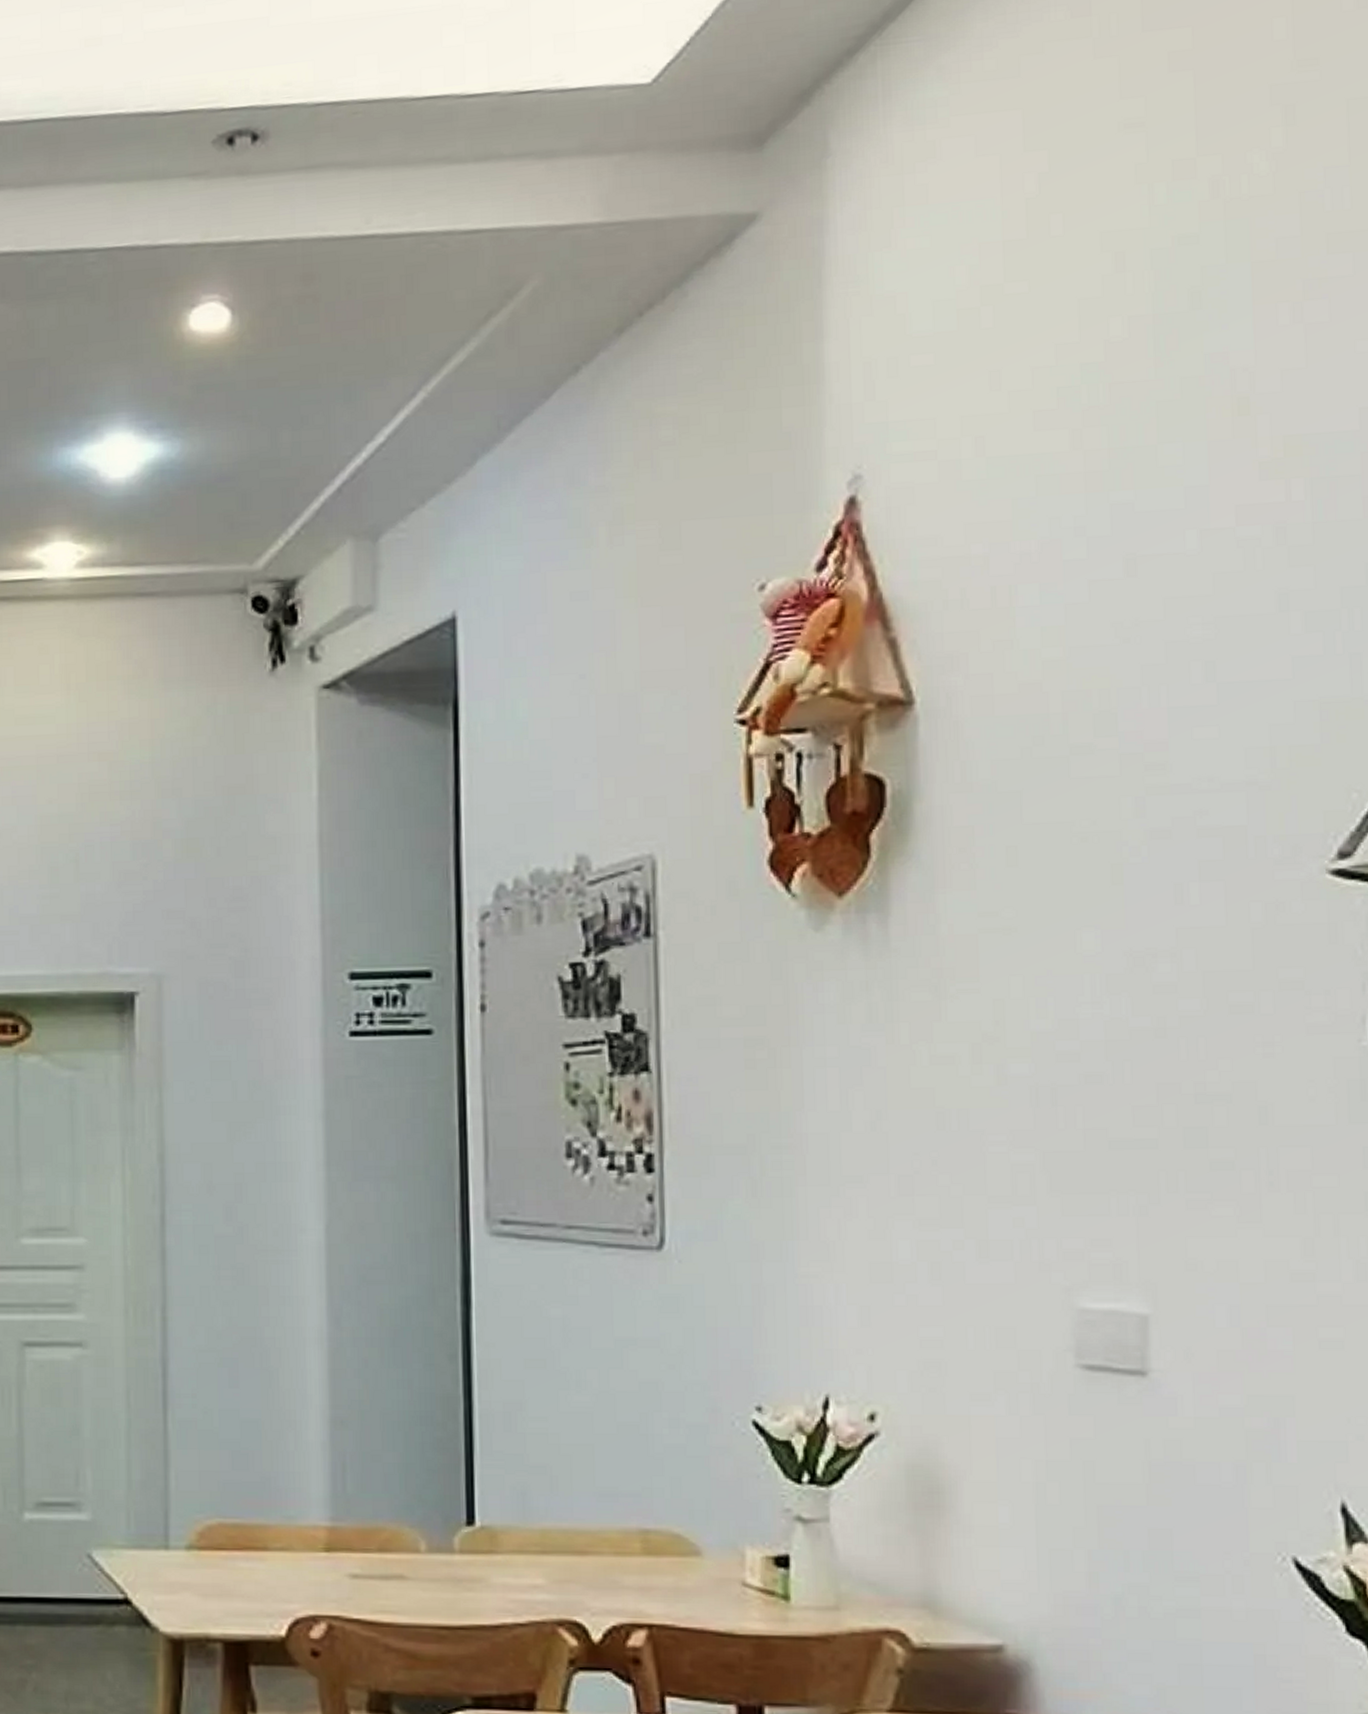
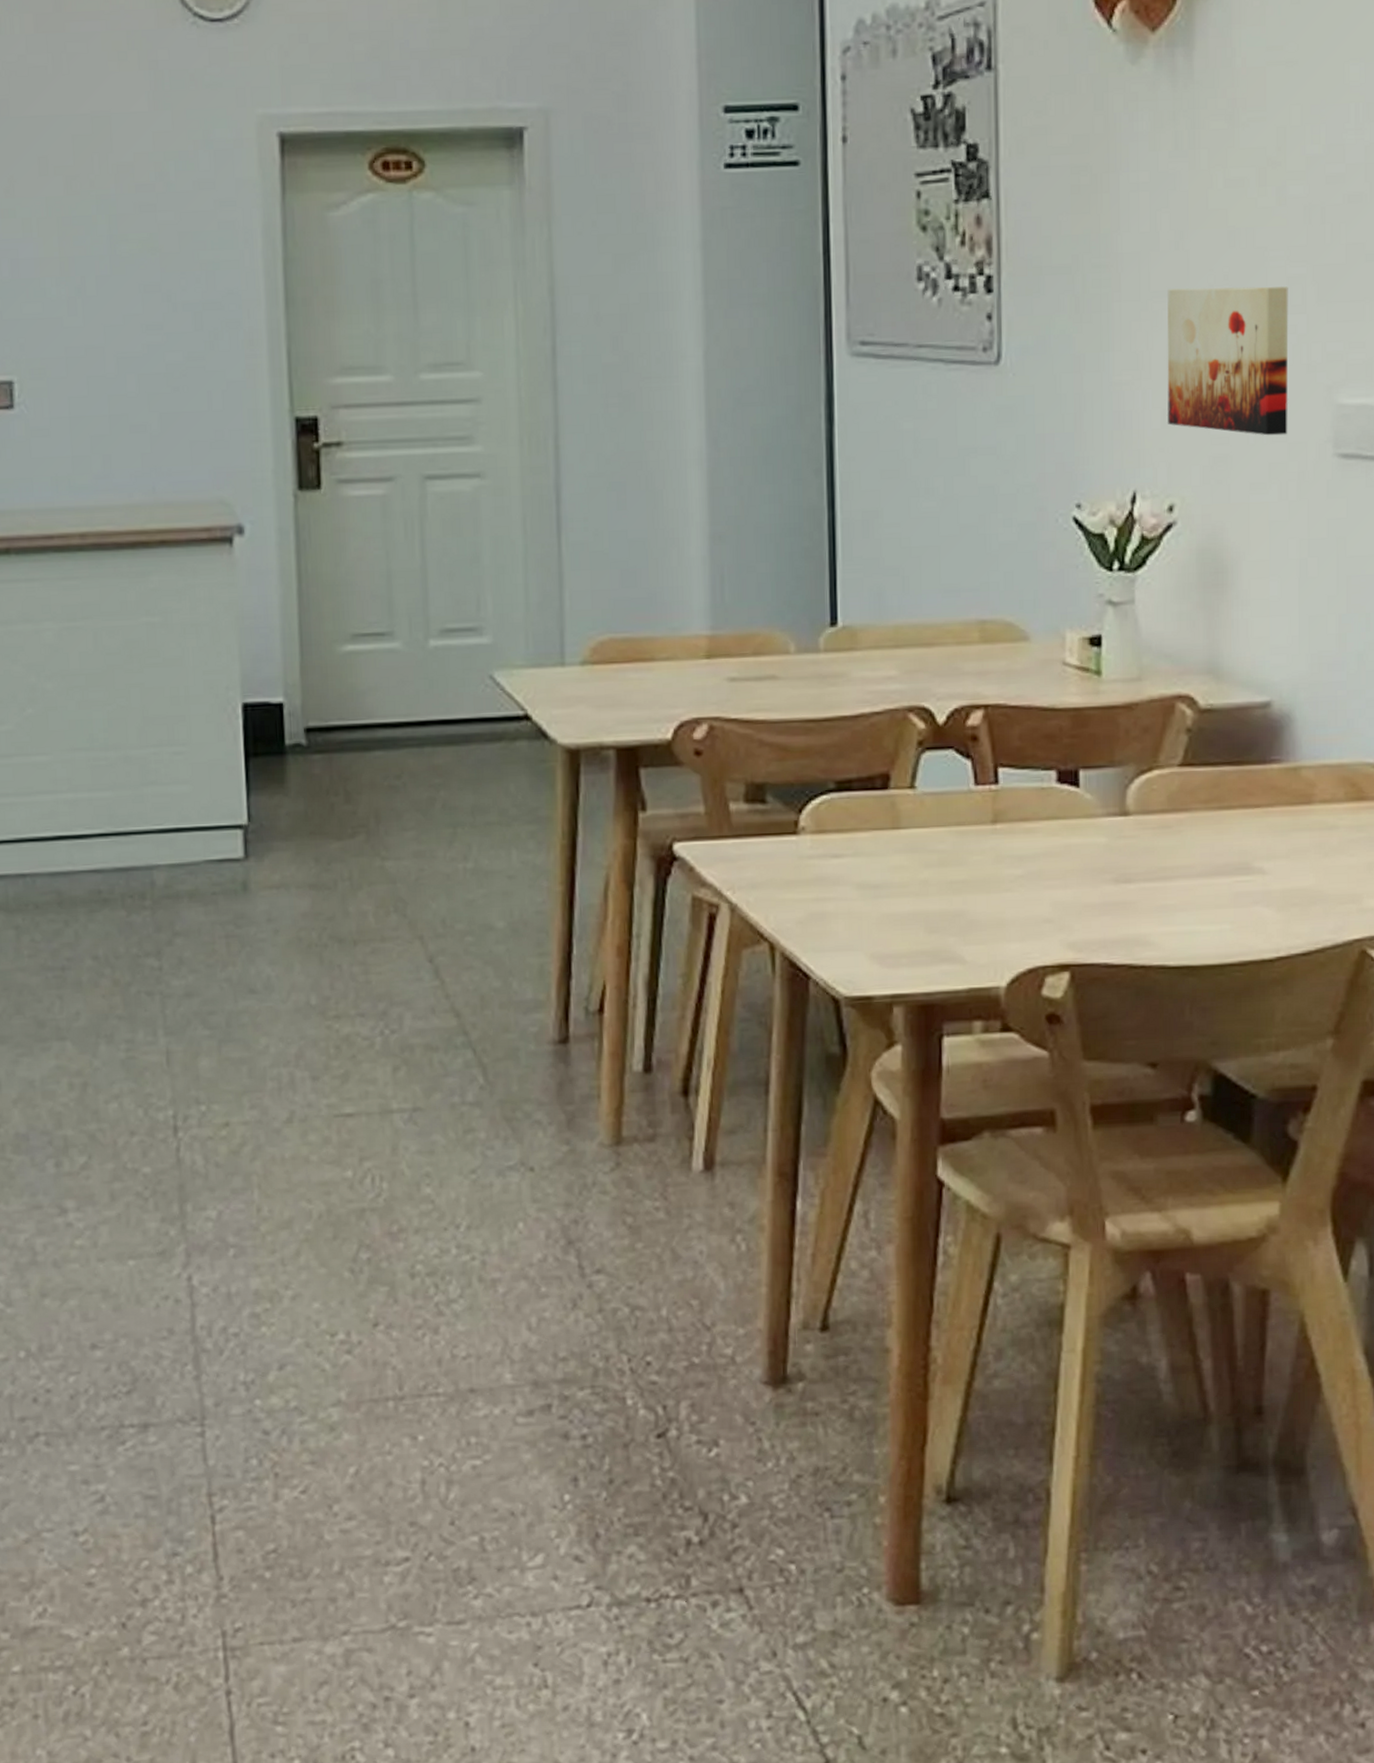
wall art: none [863,1173,1017,1341] -> present [1167,286,1289,436]

